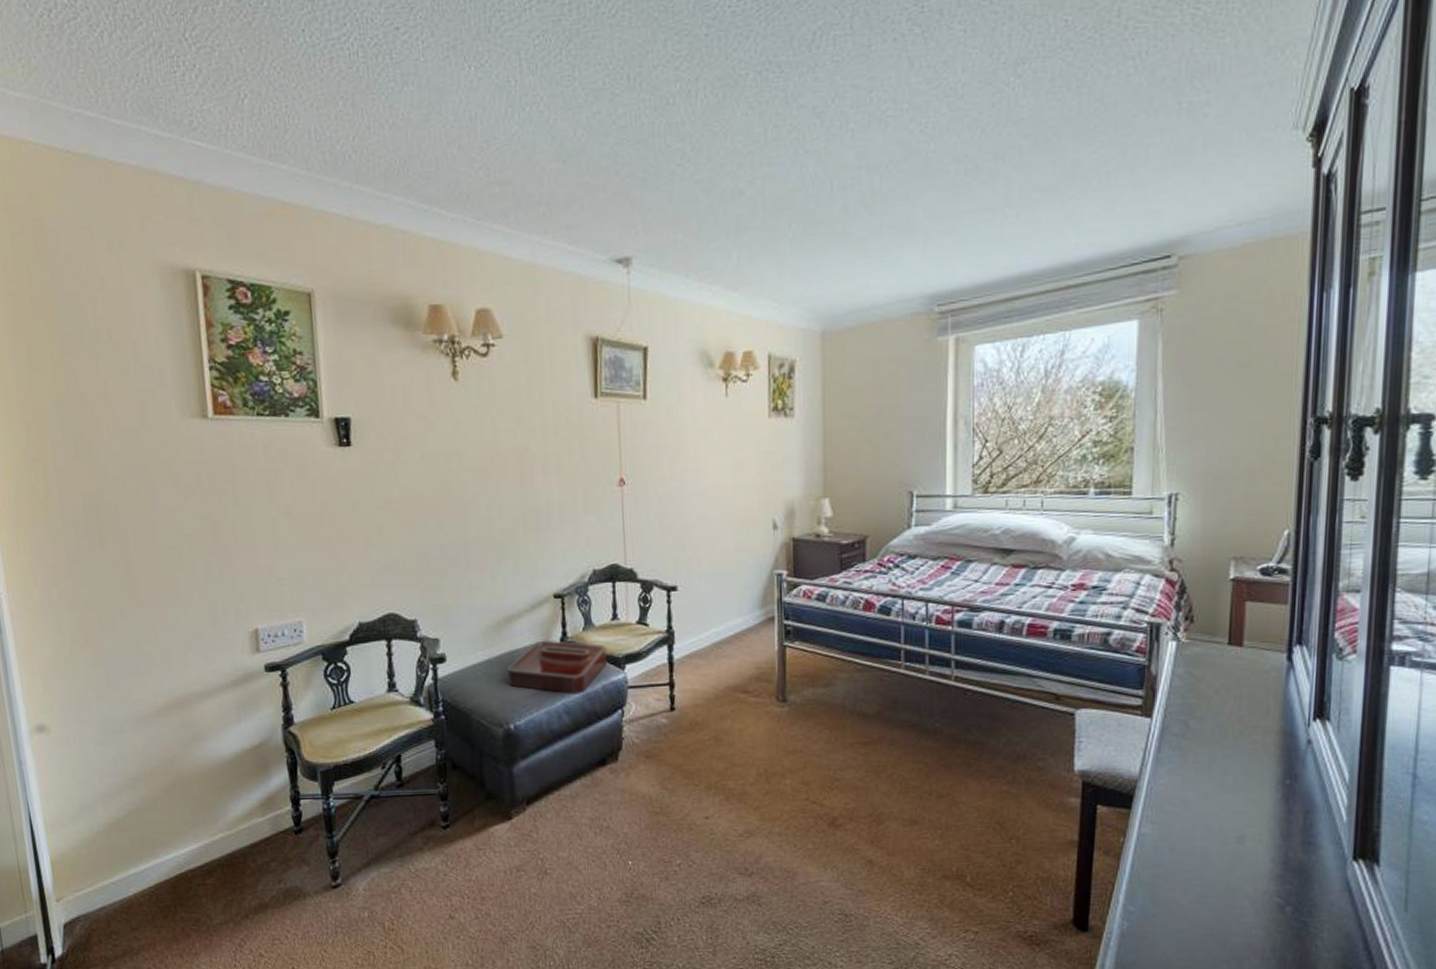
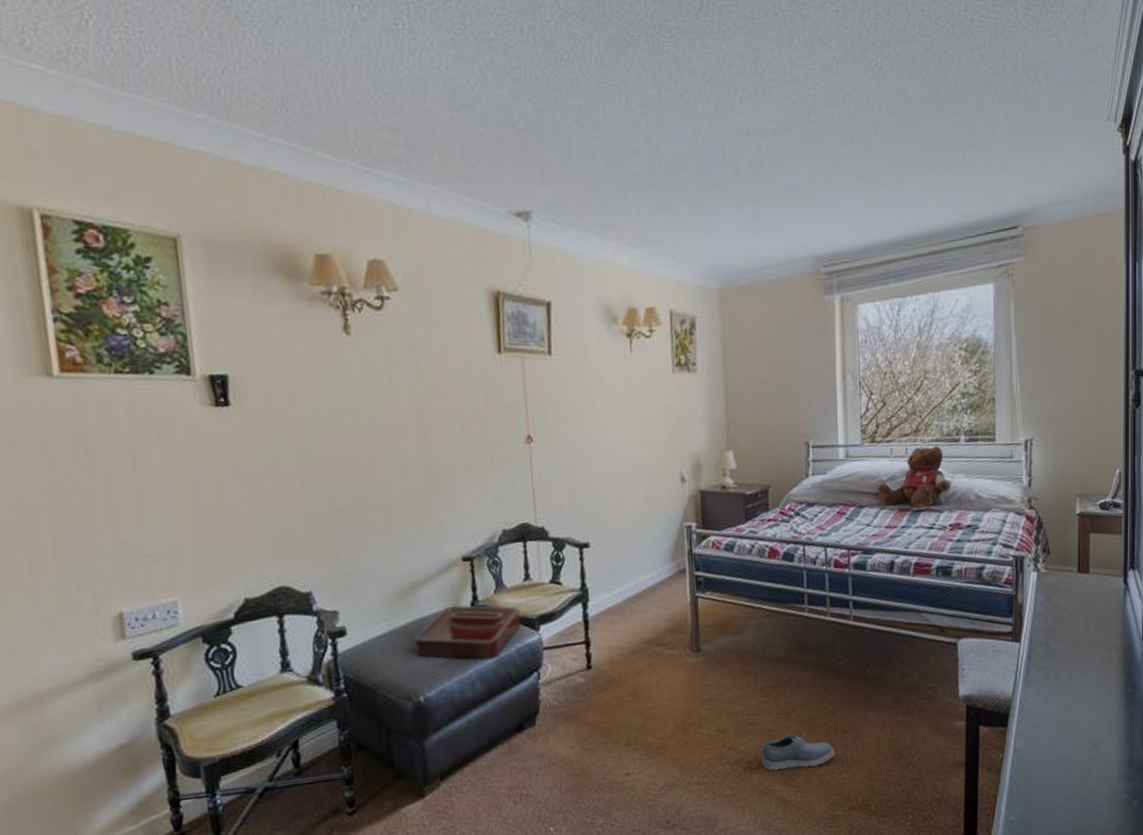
shoe: none [847,794,928,830] -> present [762,734,835,771]
teddy bear: none [989,498,1076,565] -> present [877,445,951,508]

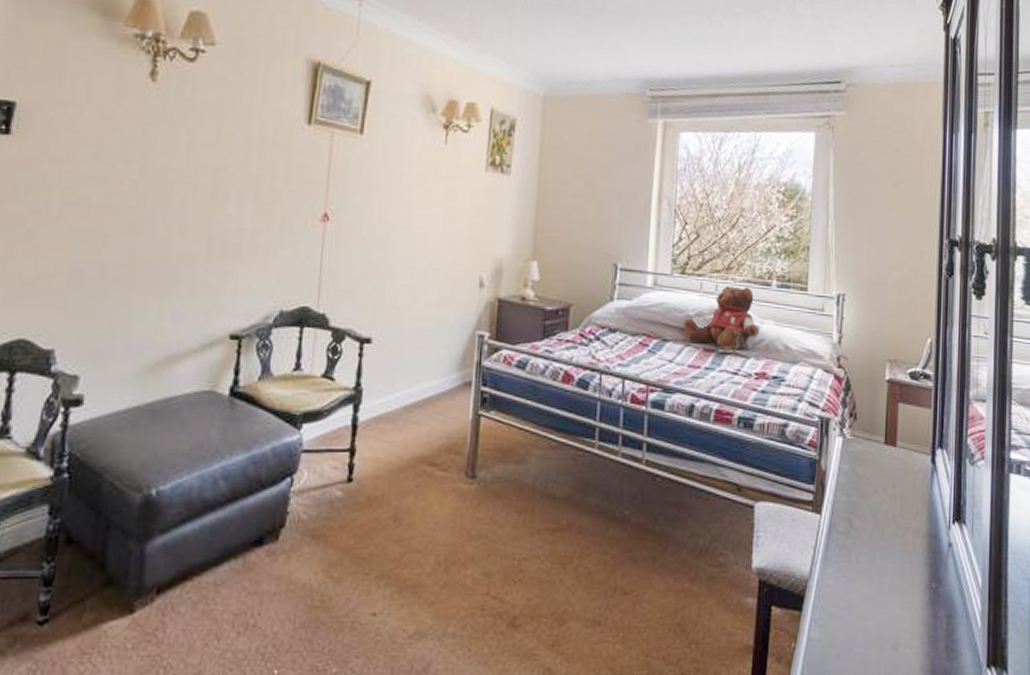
decorative tray: present [415,605,521,660] -> none [158,387,283,456]
shoe: present [762,734,835,771] -> none [528,589,611,633]

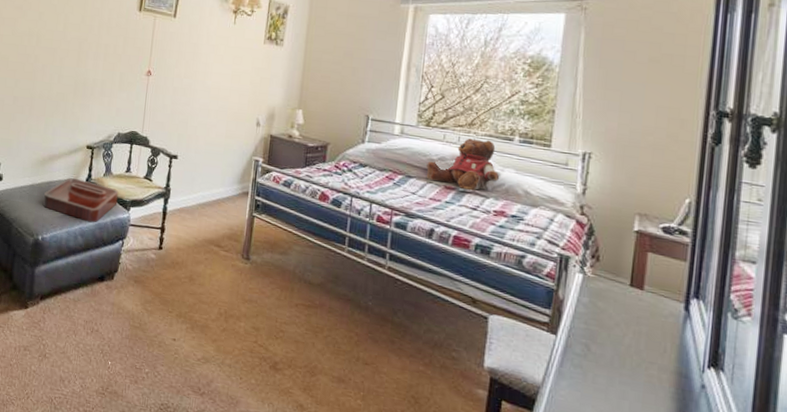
decorative tray: none [158,387,283,456] -> present [43,177,119,223]

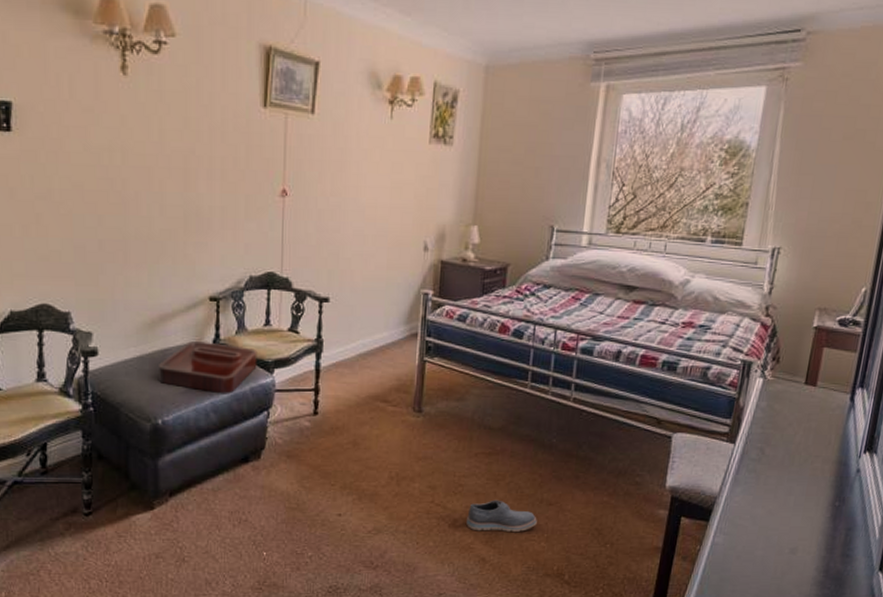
shoe: none [286,349,354,386] -> present [466,499,537,533]
teddy bear: present [426,138,500,191] -> none [615,243,690,303]

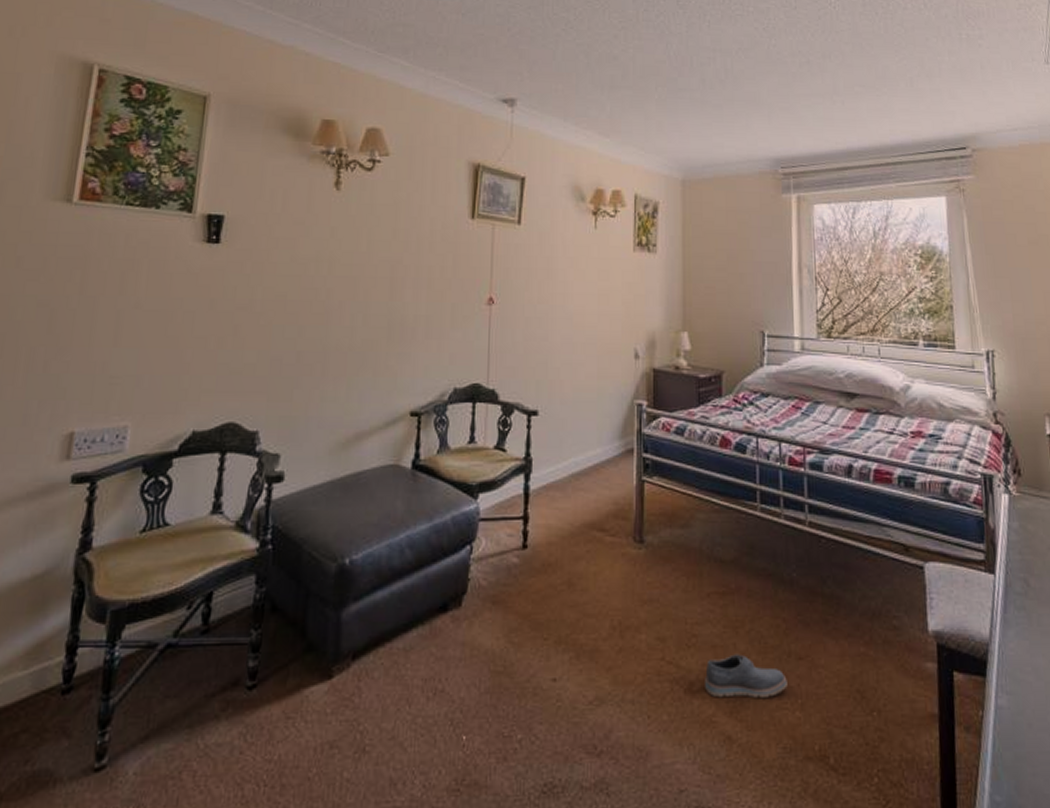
decorative tray: present [159,340,257,394] -> none [350,461,461,525]

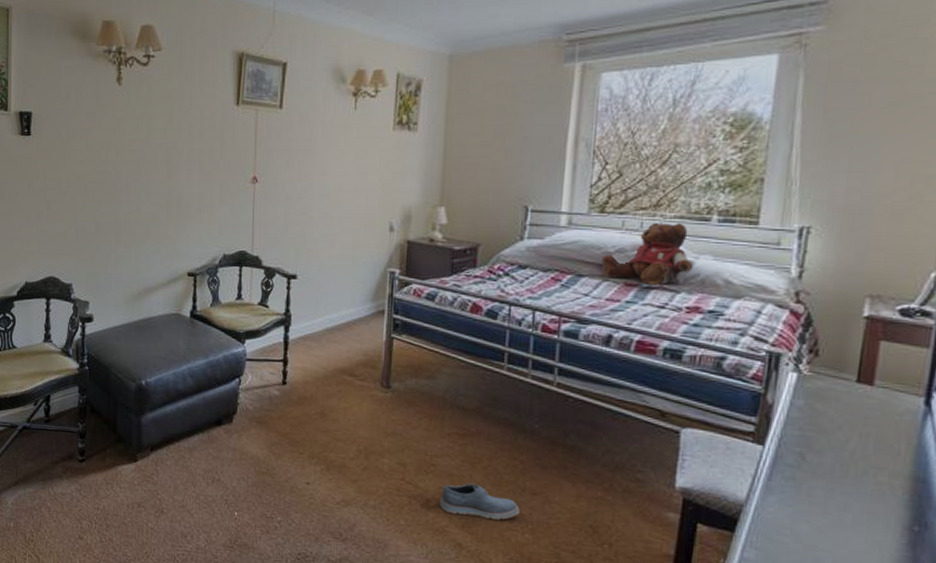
teddy bear: none [834,347,911,411] -> present [601,222,694,286]

